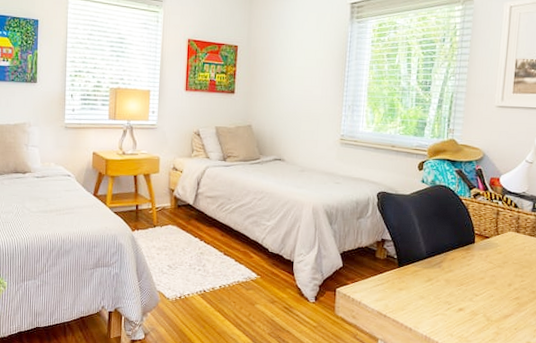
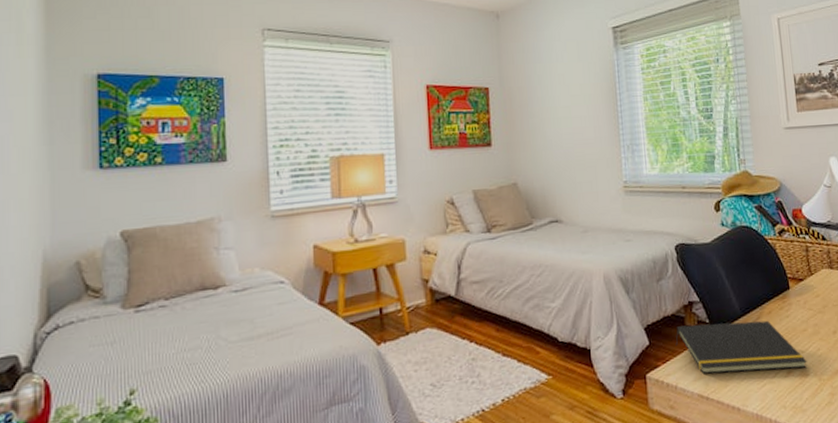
notepad: none [365,257,479,308] -> present [675,320,807,375]

